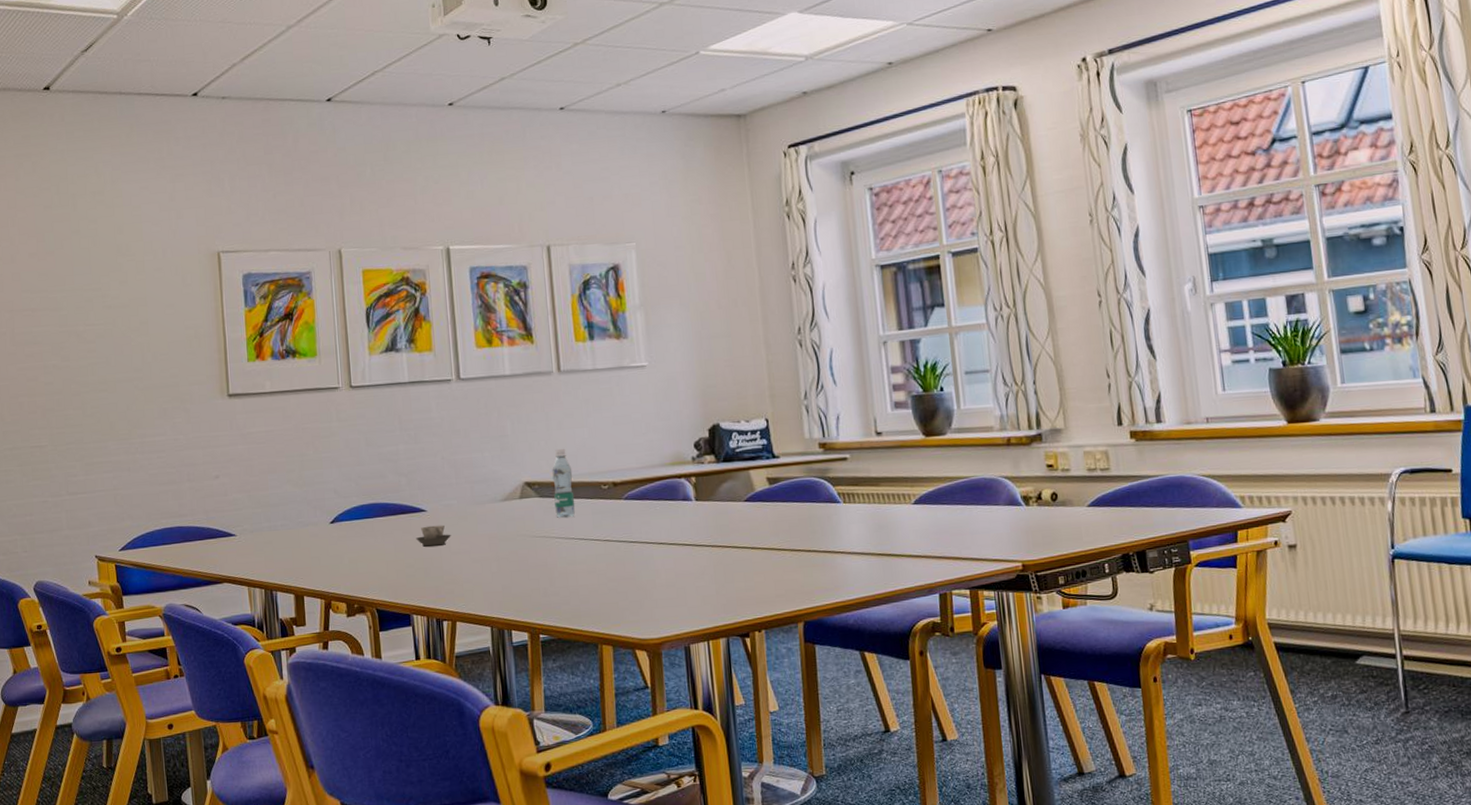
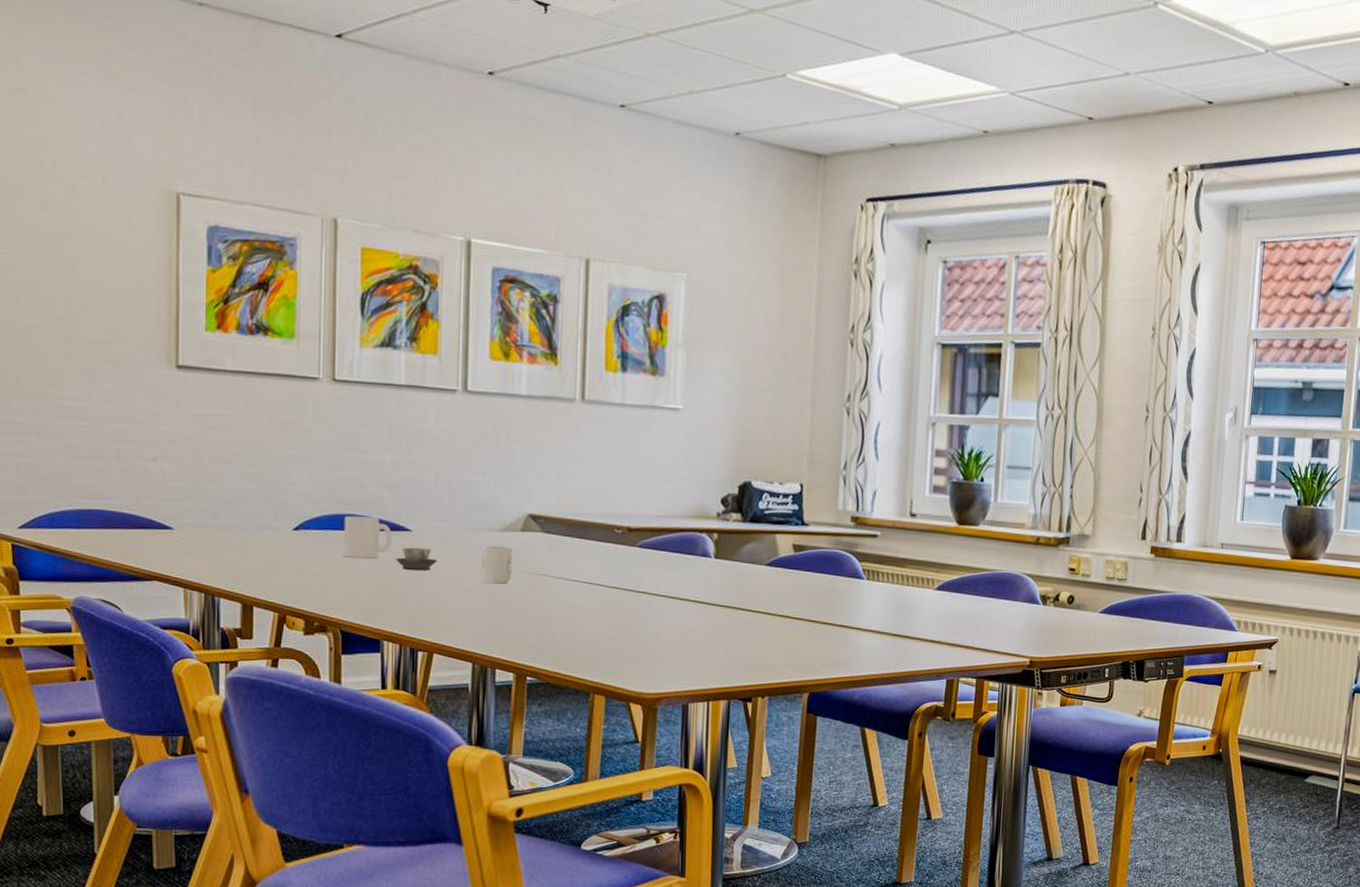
cup: none [370,502,412,543] -> present [343,515,392,559]
mug: none [488,514,516,551] -> present [481,545,512,584]
bottle: present [552,448,576,519] -> none [560,483,585,559]

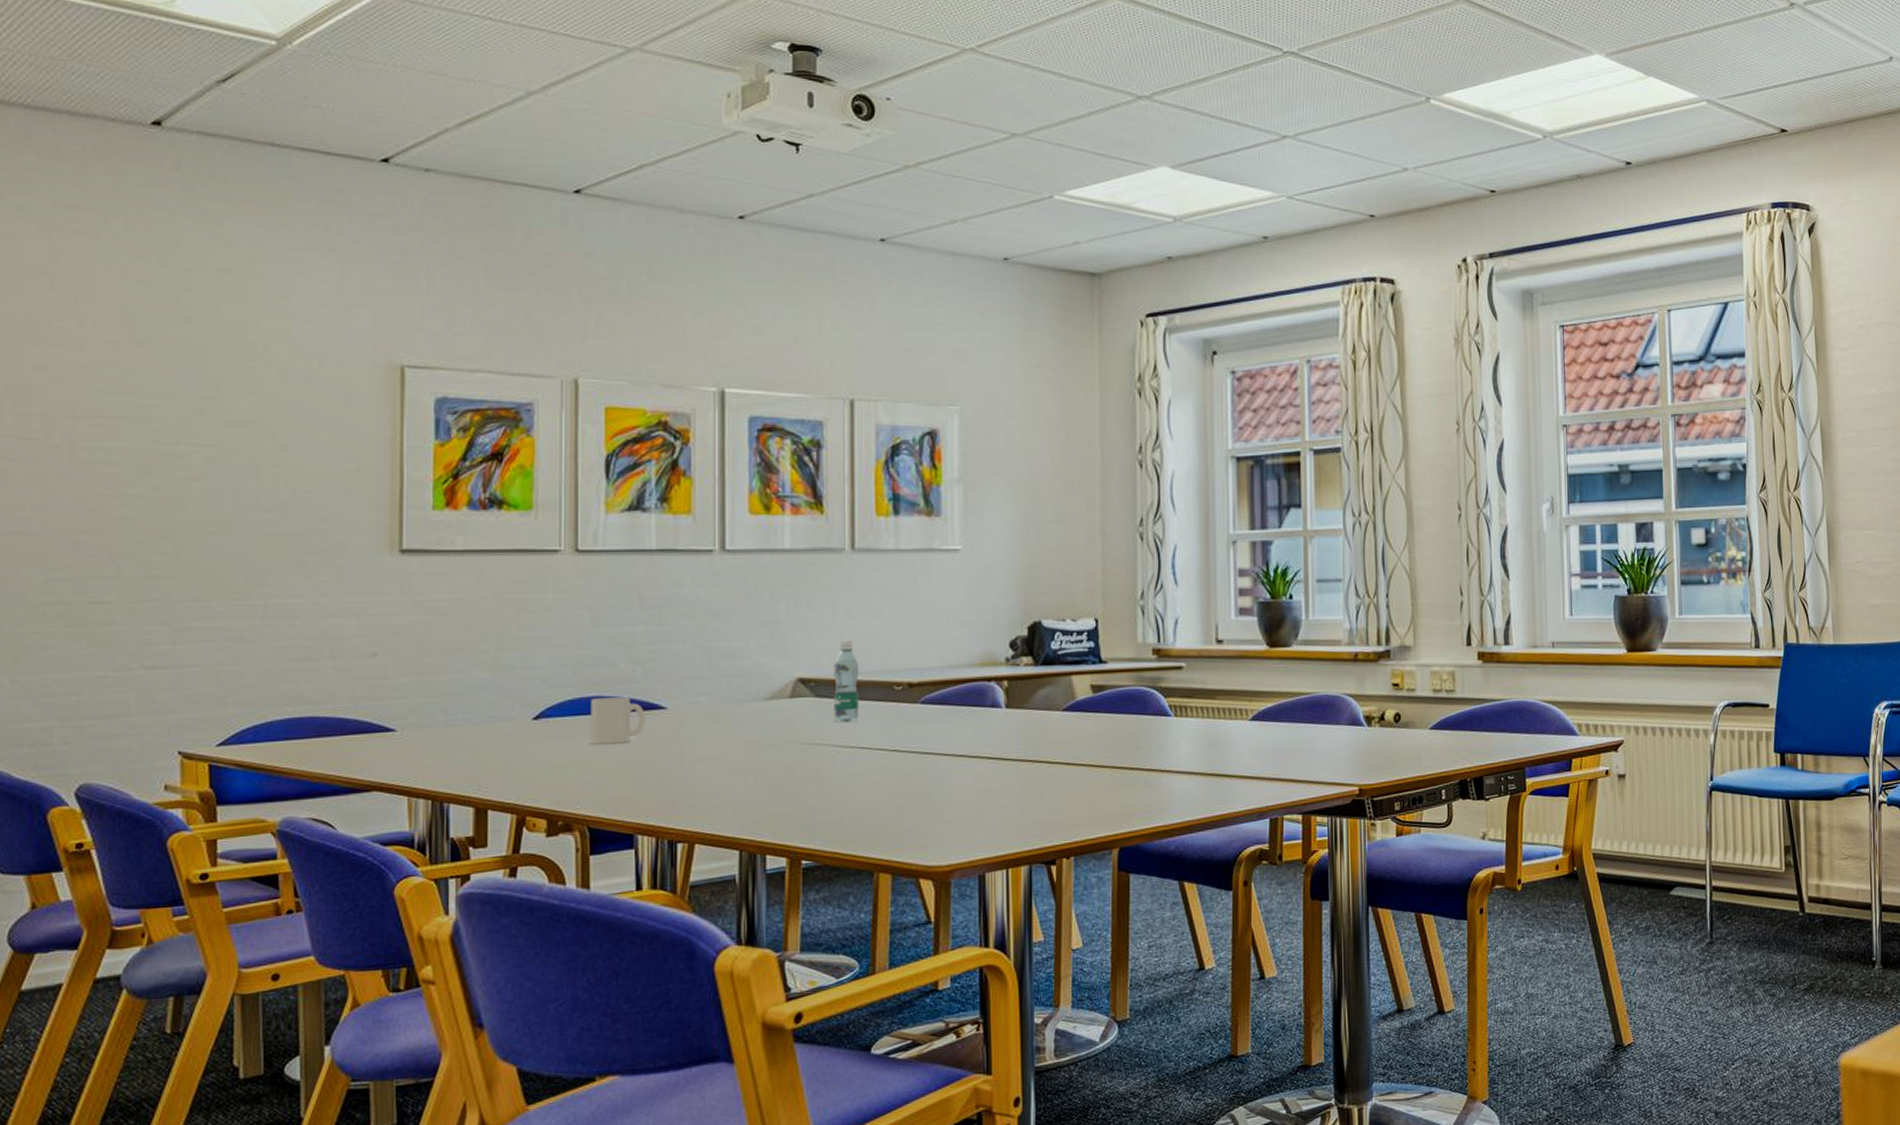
cup: present [396,547,438,571] -> none [649,726,697,753]
mug: present [481,545,512,584] -> none [747,716,781,759]
bottle: none [560,483,585,559] -> present [834,640,860,724]

